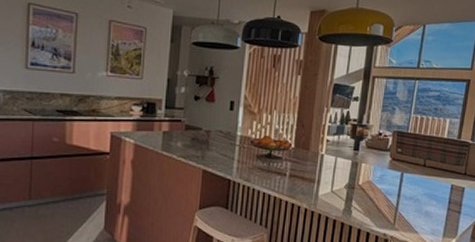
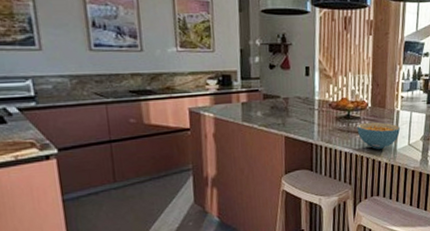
cereal bowl: none [277,163,324,193] -> present [357,122,401,149]

